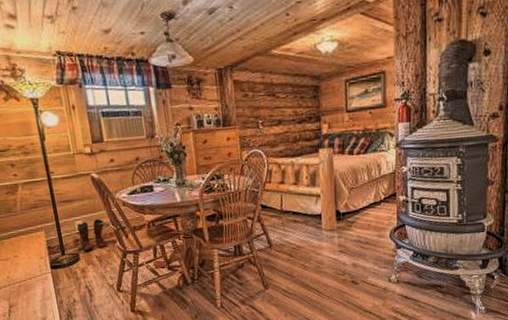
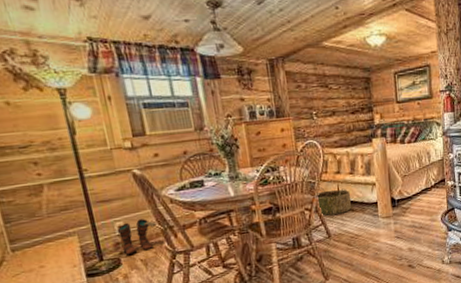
basket: none [258,197,294,225] -> present [315,187,351,216]

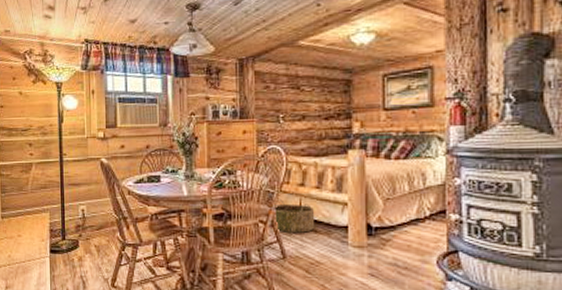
boots: present [116,219,156,255] -> none [80,206,113,238]

